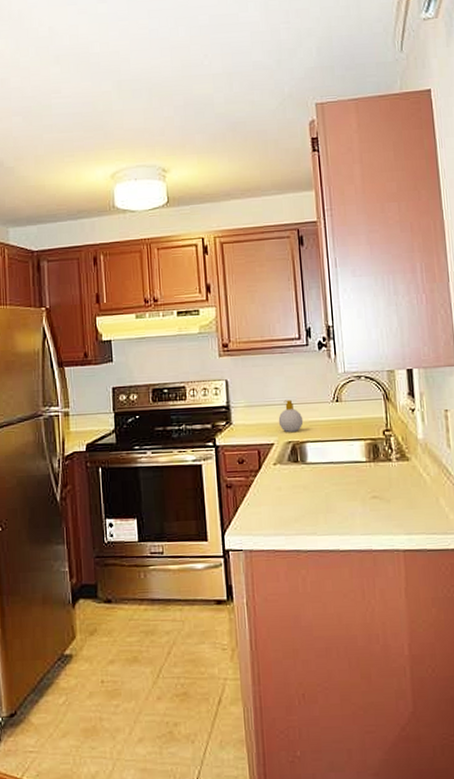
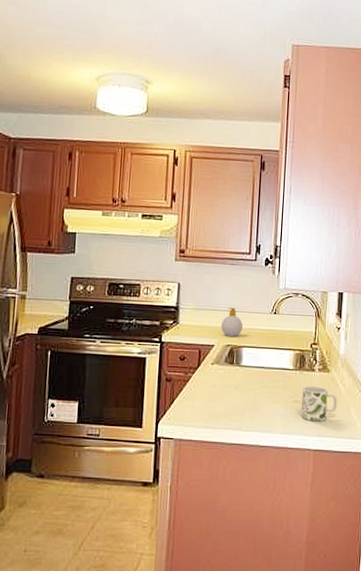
mug: none [381,477,424,518] -> present [301,386,338,422]

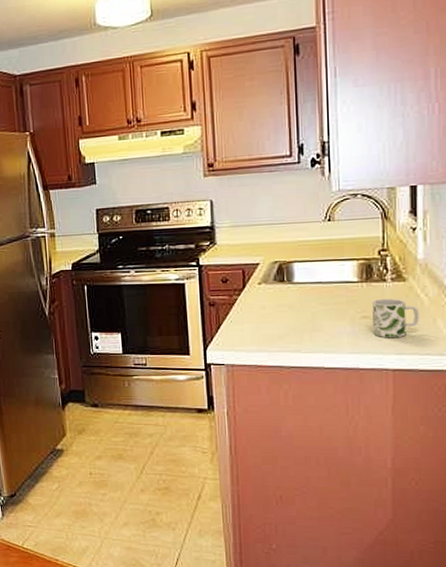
soap bottle: present [221,307,243,337] -> none [264,219,292,253]

